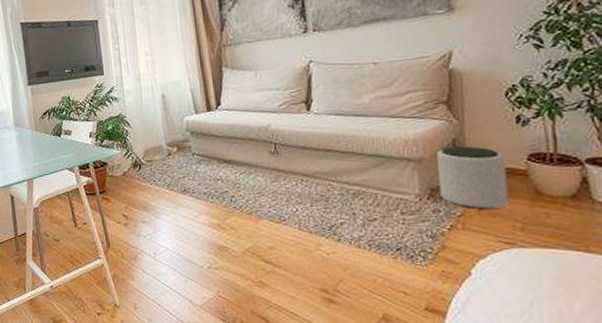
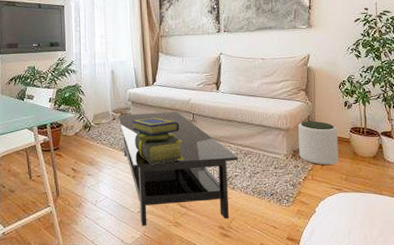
coffee table: none [174,142,345,285] -> present [118,112,239,226]
stack of books: none [191,150,265,209] -> present [131,118,183,164]

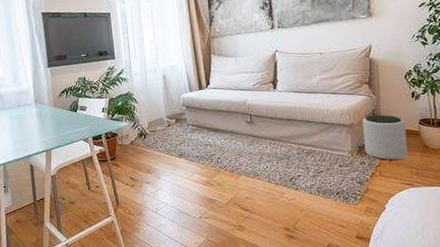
coffee table: present [118,112,239,226] -> none [173,114,301,232]
stack of books: present [131,118,183,164] -> none [187,121,243,168]

